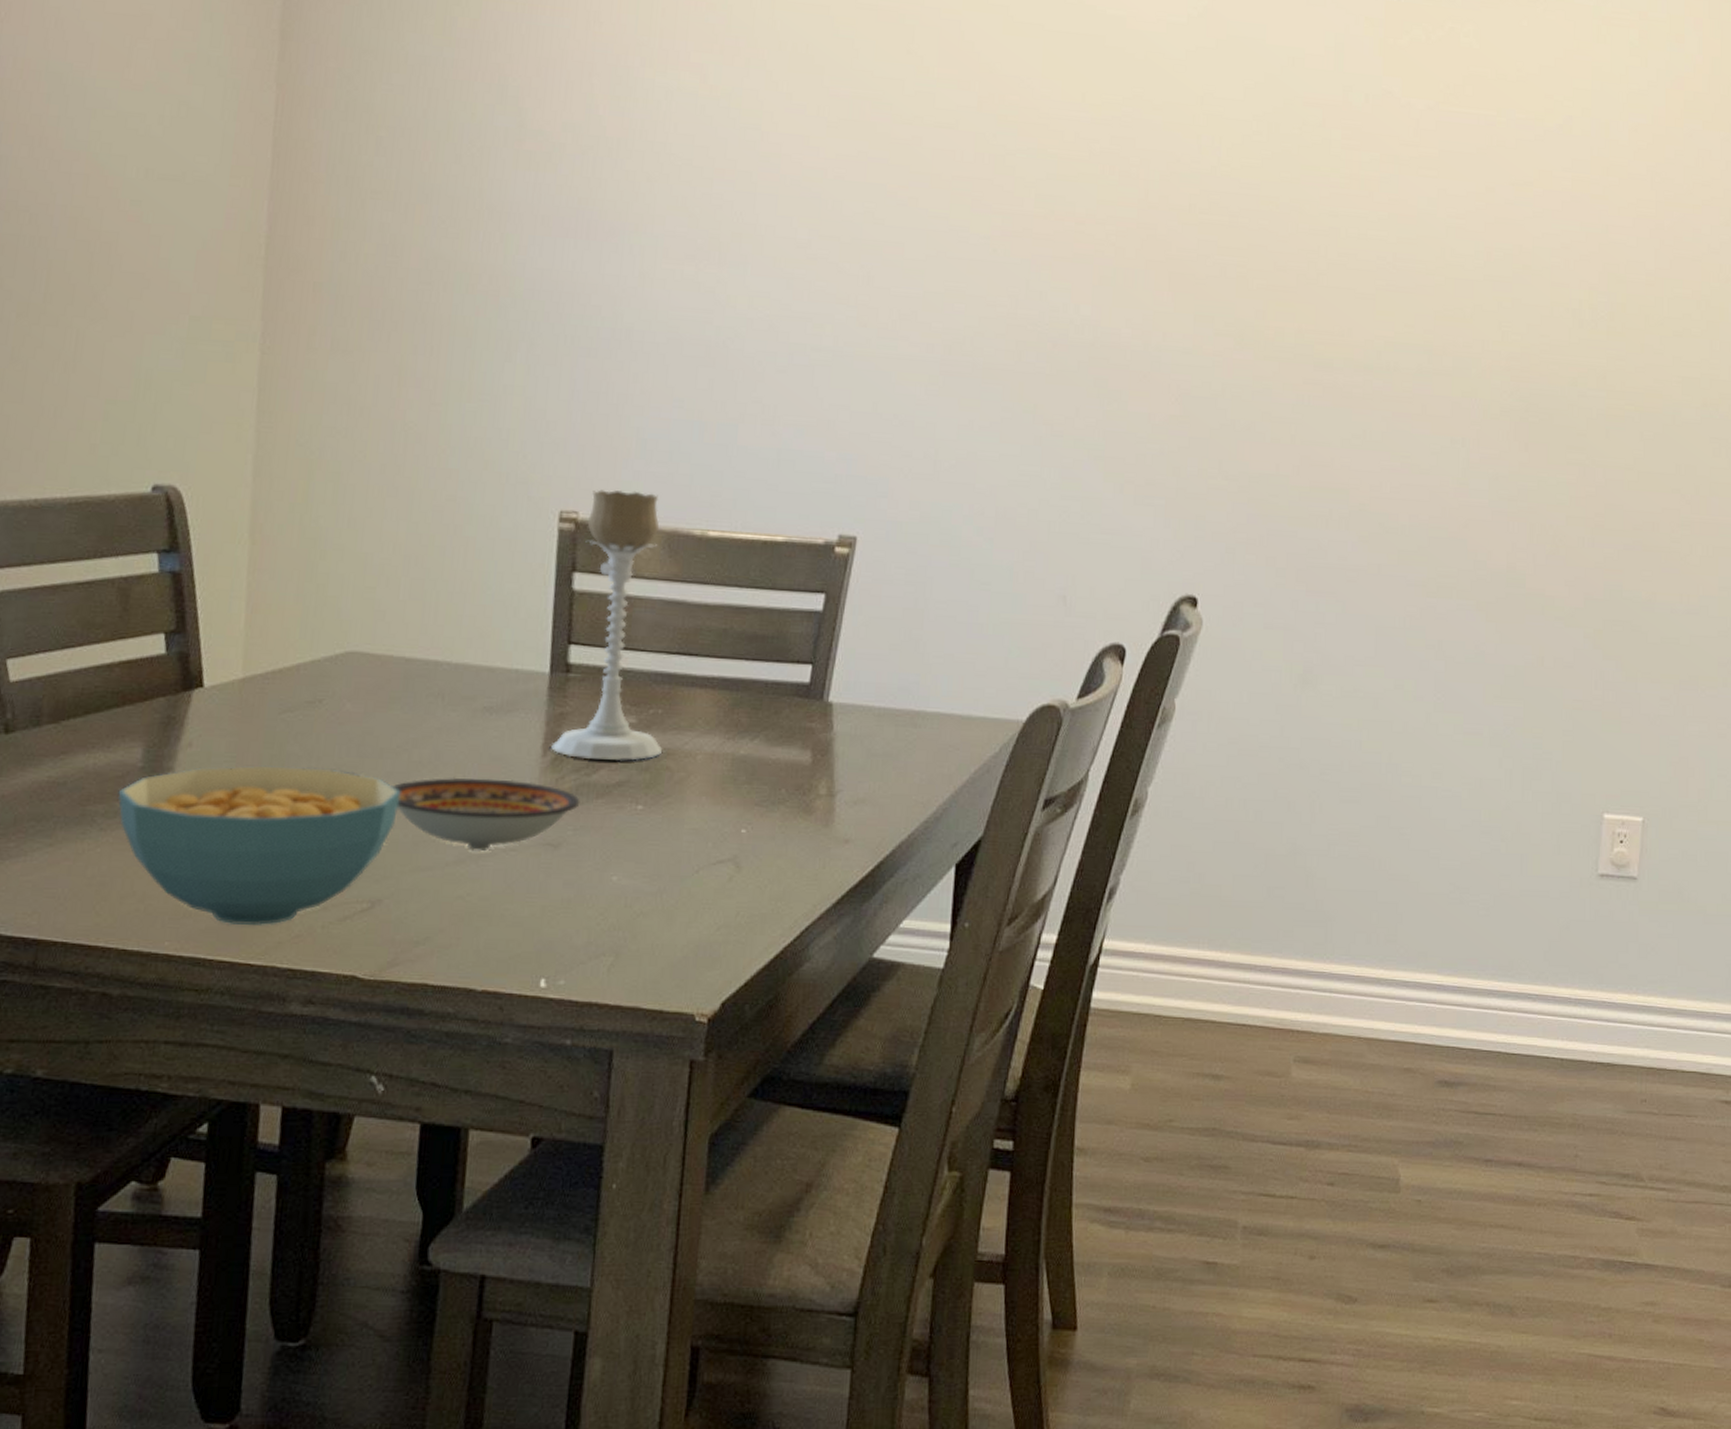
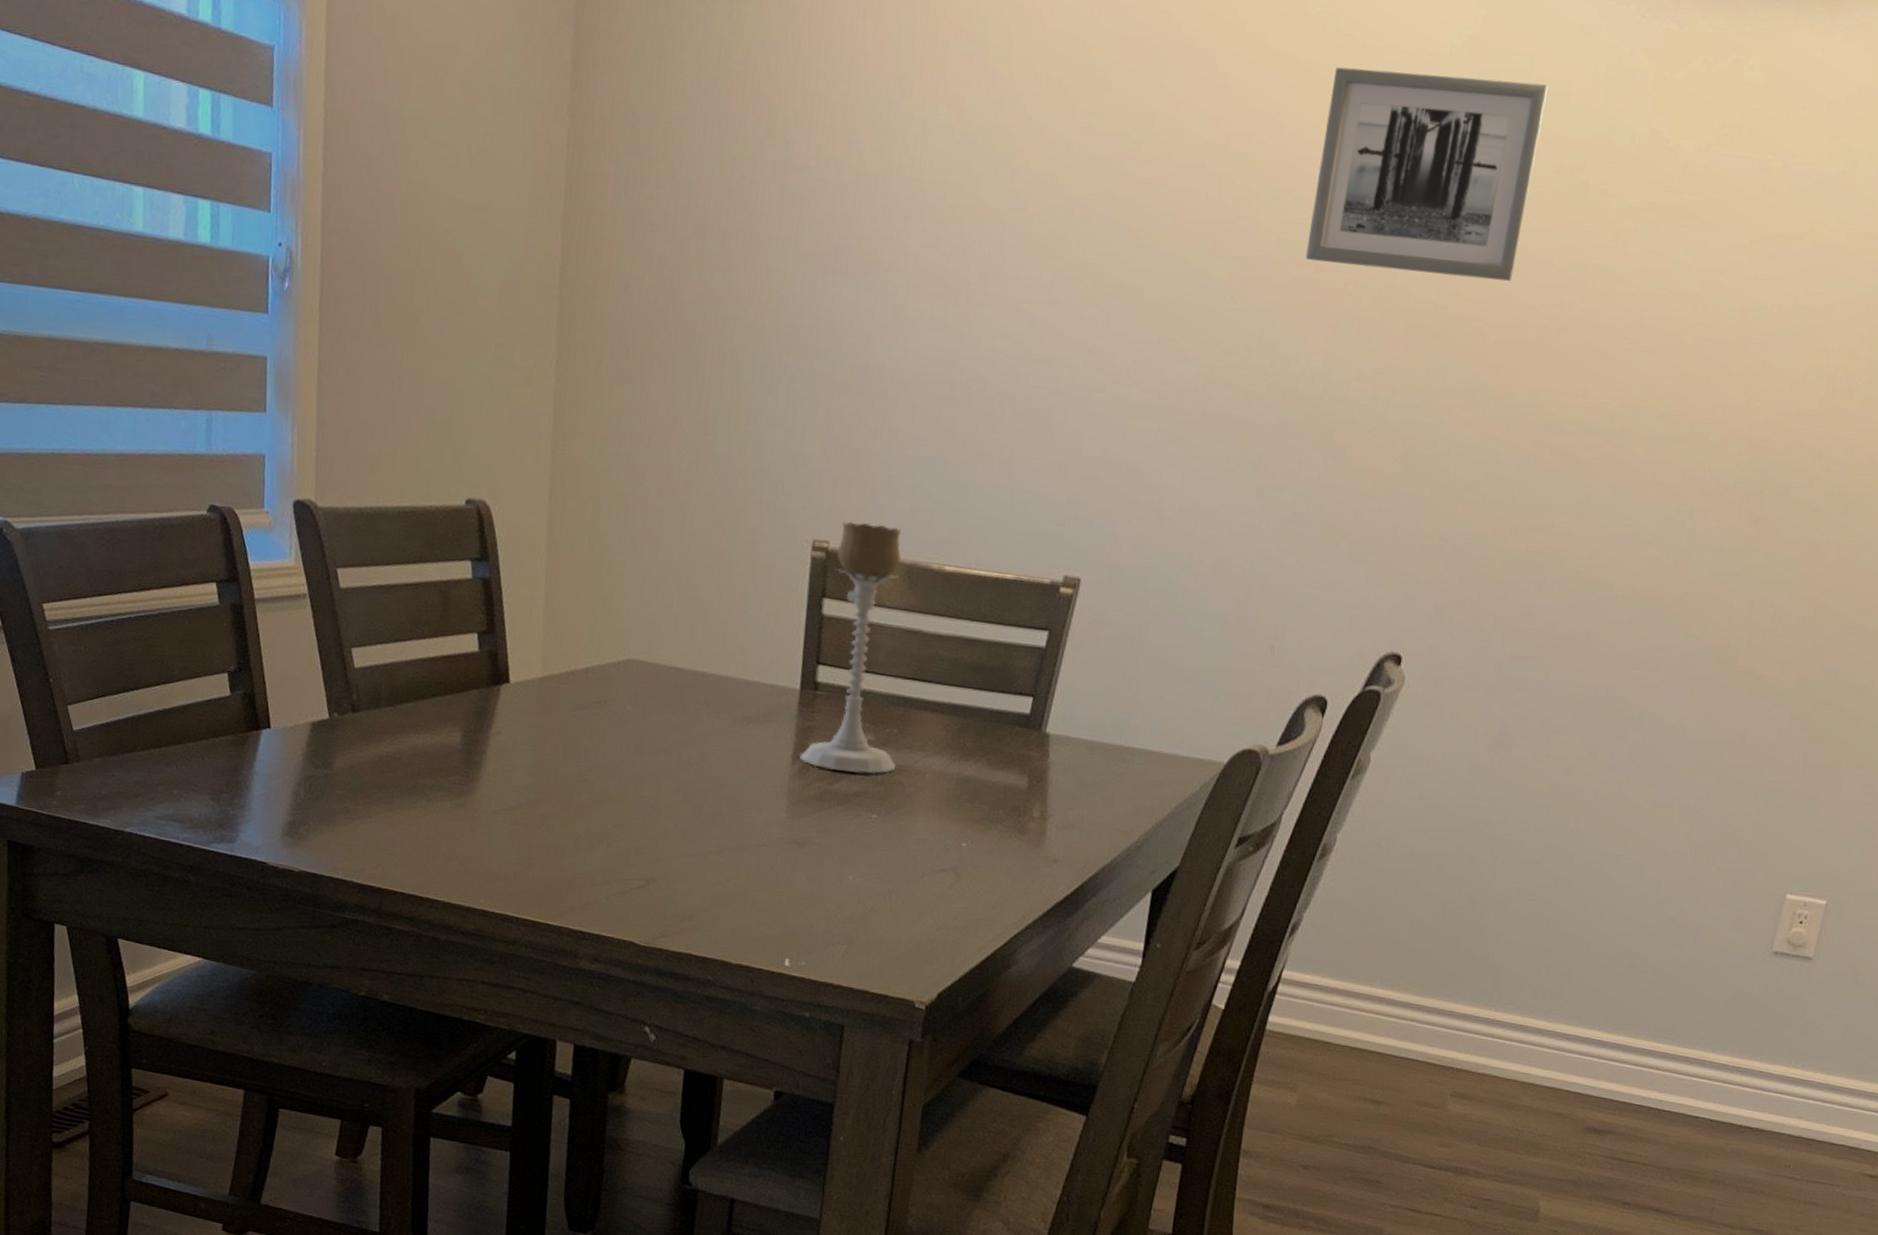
cereal bowl: present [117,765,401,925] -> none [442,753,672,893]
bowl: present [391,777,580,852] -> none [663,777,823,845]
wall art: none [1065,34,1283,230] -> present [1305,67,1548,281]

